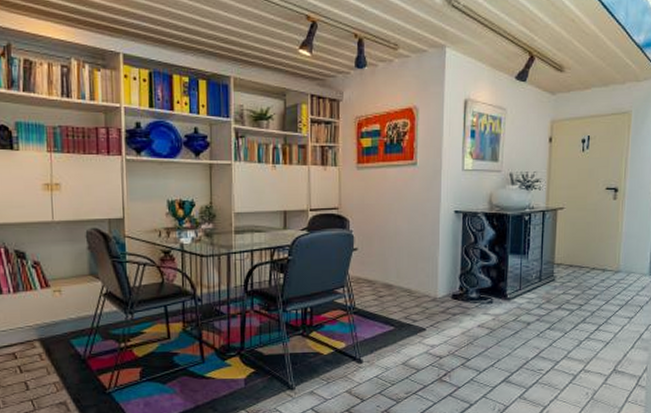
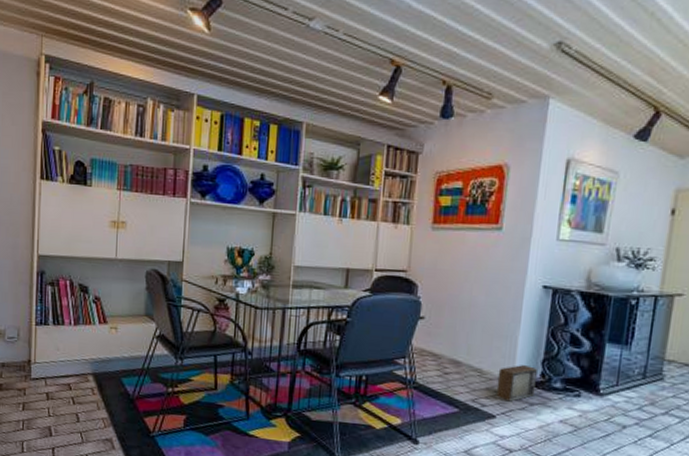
speaker: none [424,281,456,315] -> present [496,365,537,402]

